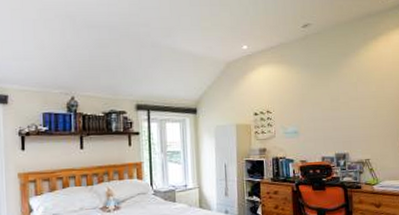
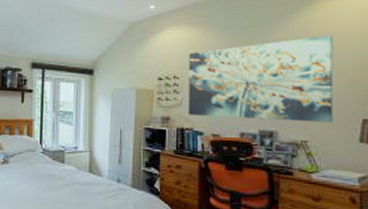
wall art: none [278,70,386,146] -> present [188,35,334,123]

